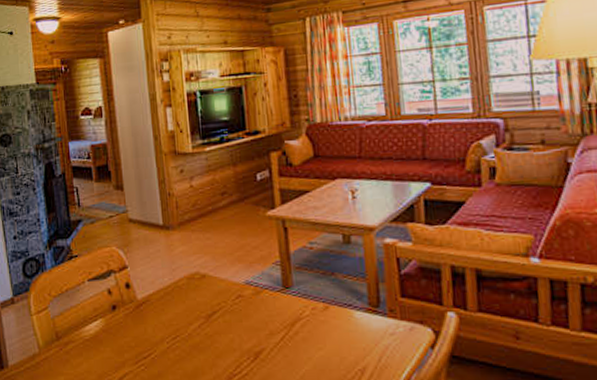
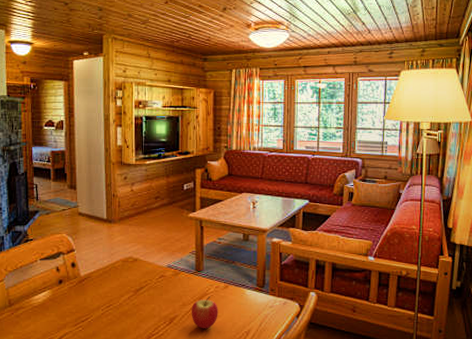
apple: none [281,321,319,366] -> present [191,296,218,329]

